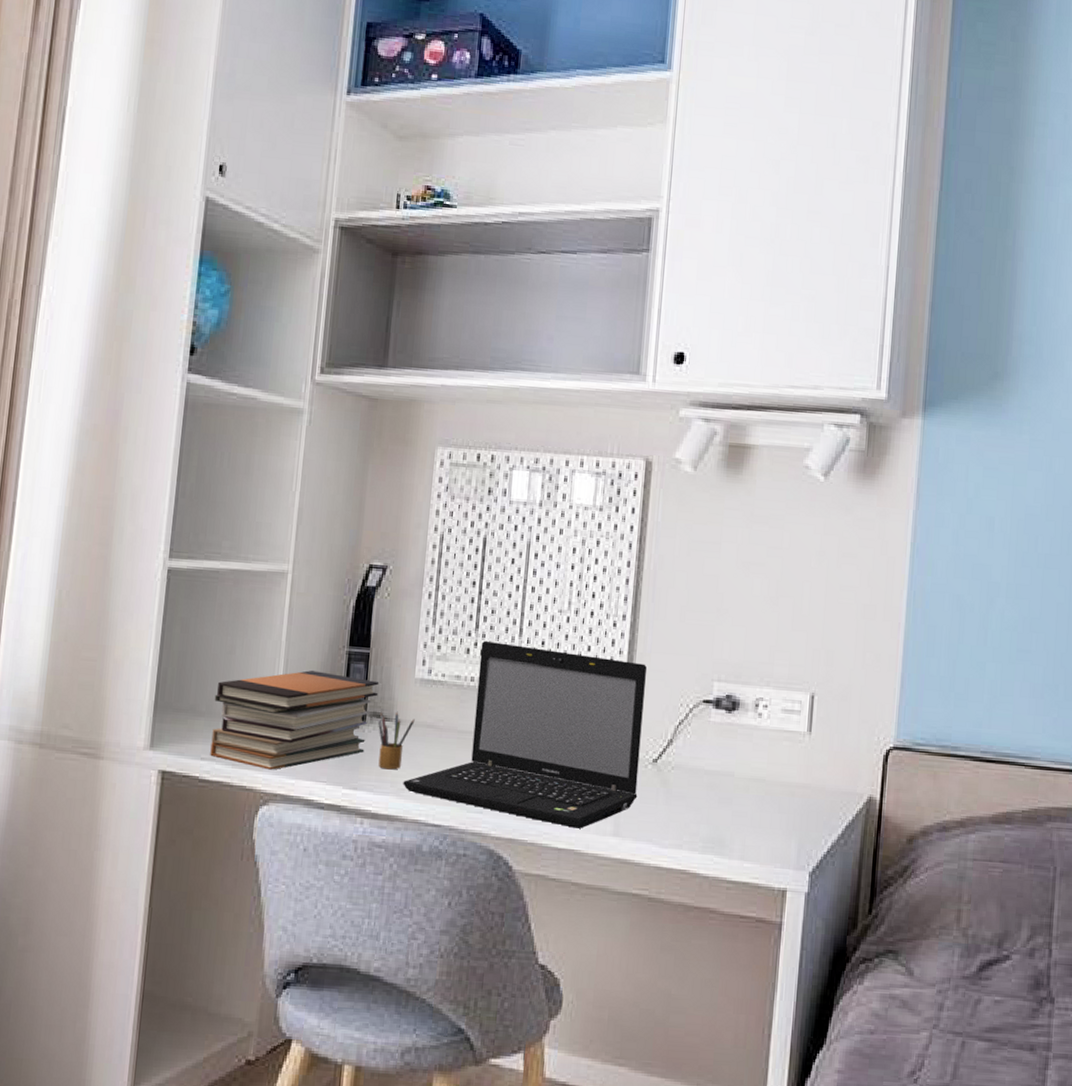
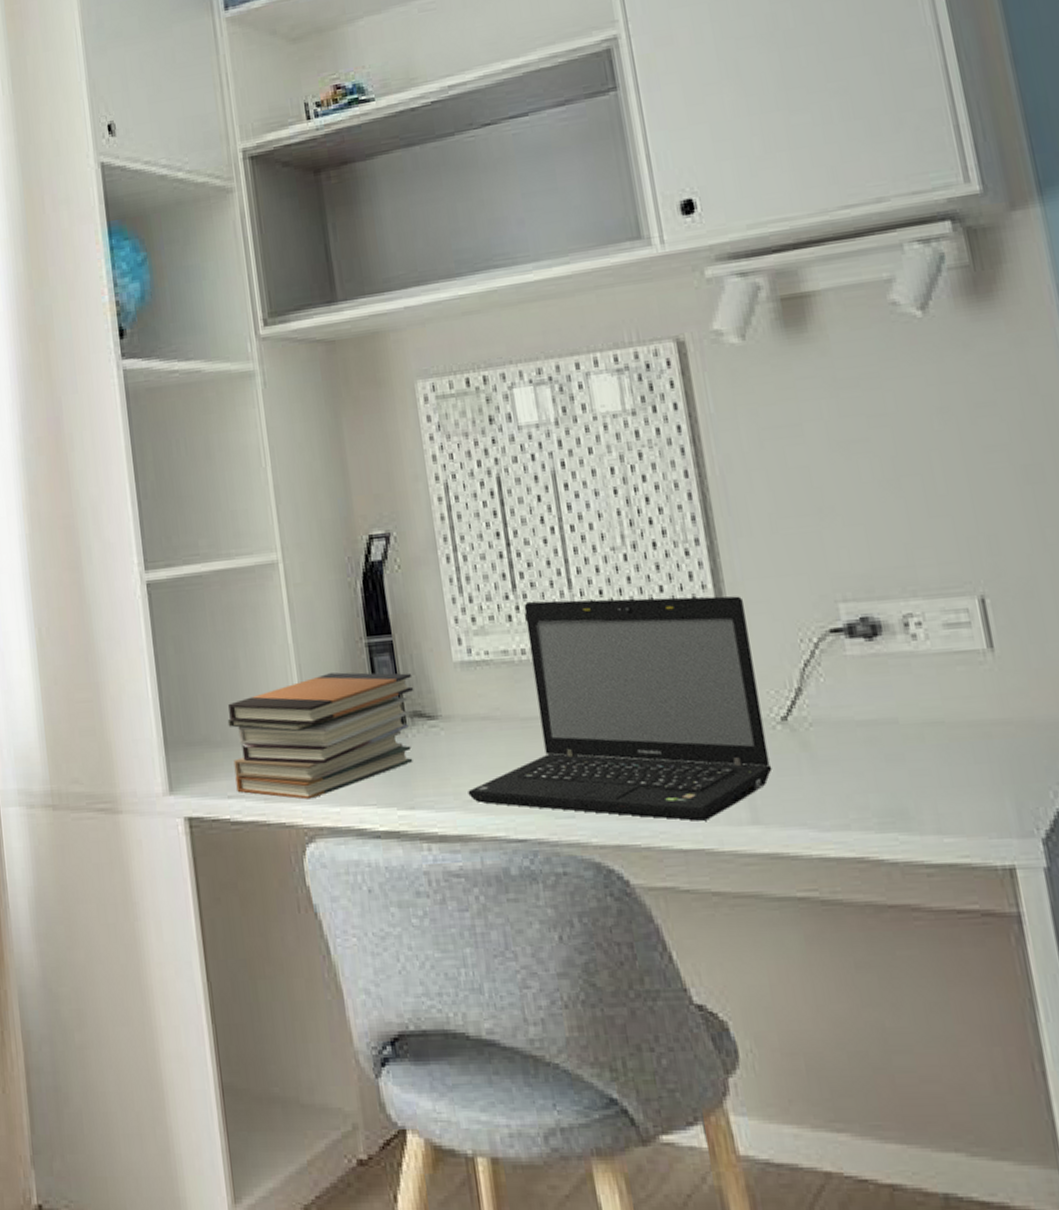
pencil box: present [377,711,415,770] -> none [420,706,465,779]

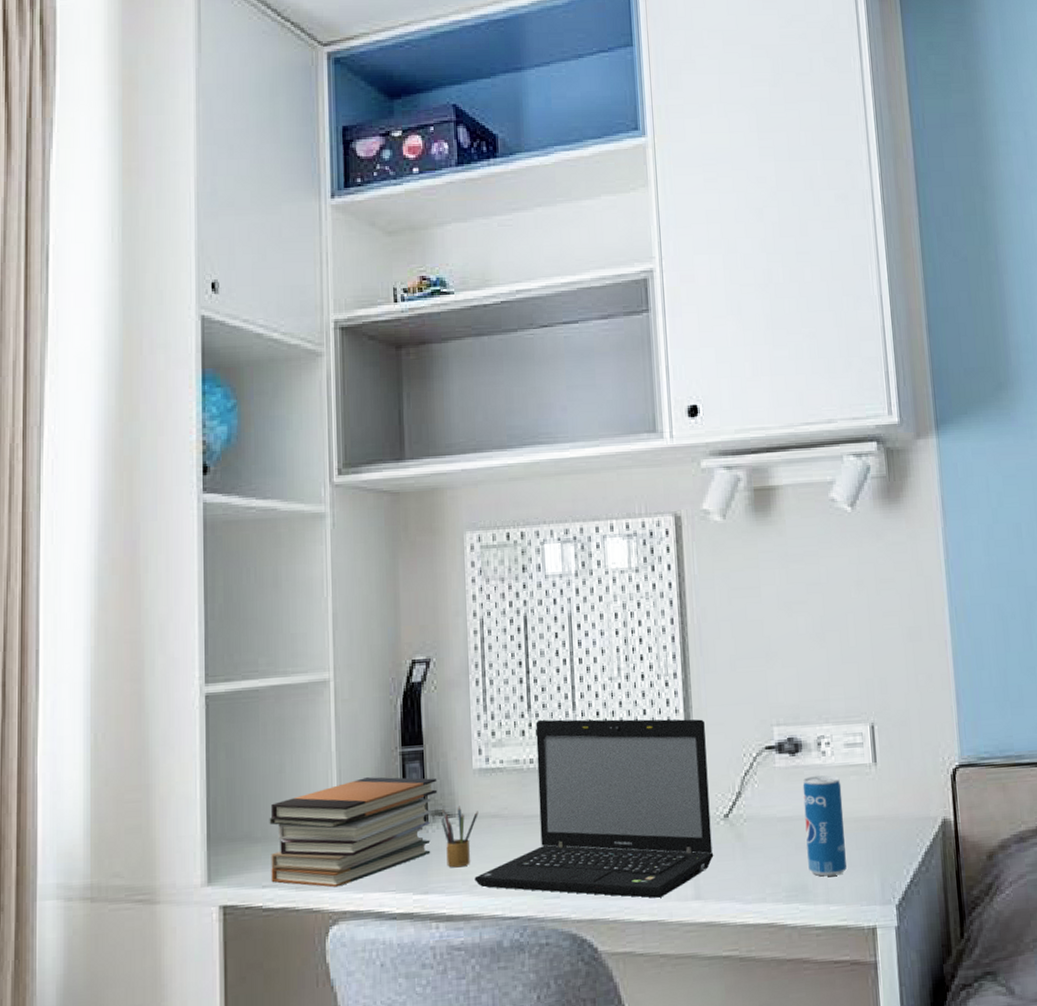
pencil box: none [420,706,465,779] -> present [440,806,478,868]
beverage can: none [887,665,963,799] -> present [802,775,847,877]

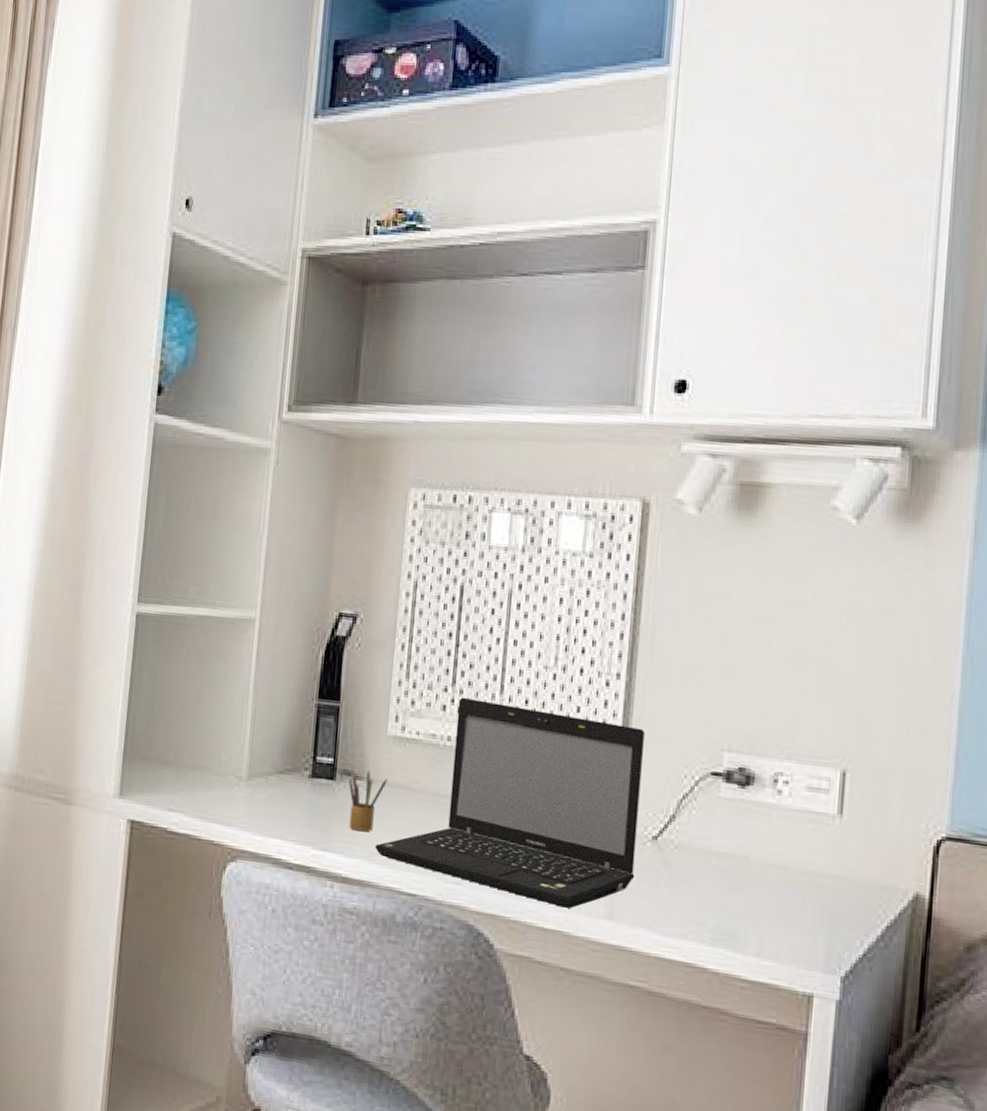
book stack: present [269,777,438,888] -> none [178,723,350,826]
beverage can: present [802,775,847,877] -> none [742,814,796,929]

